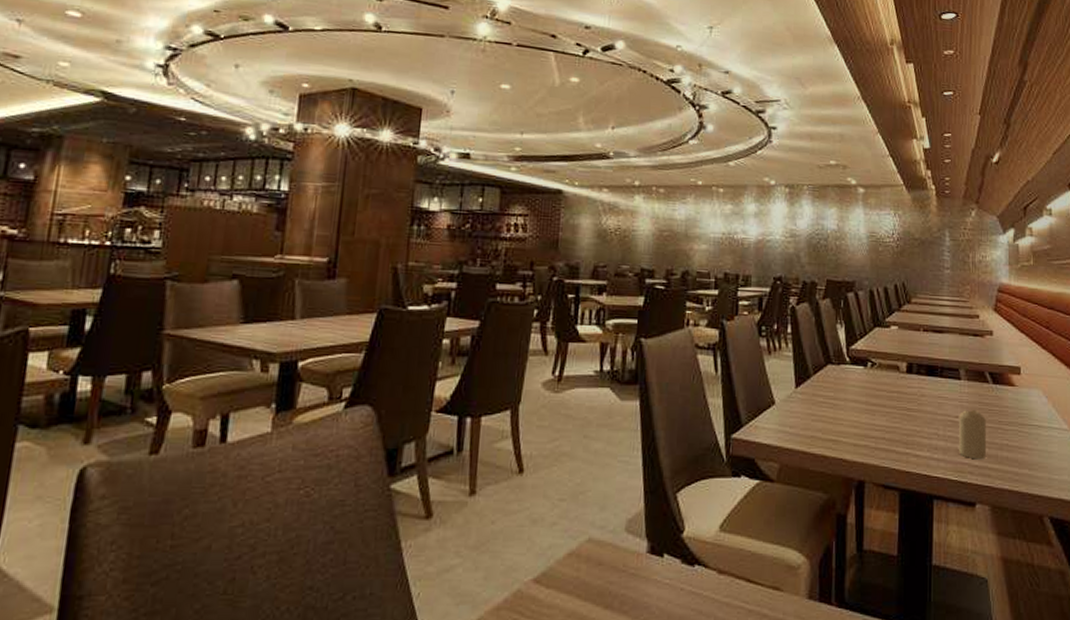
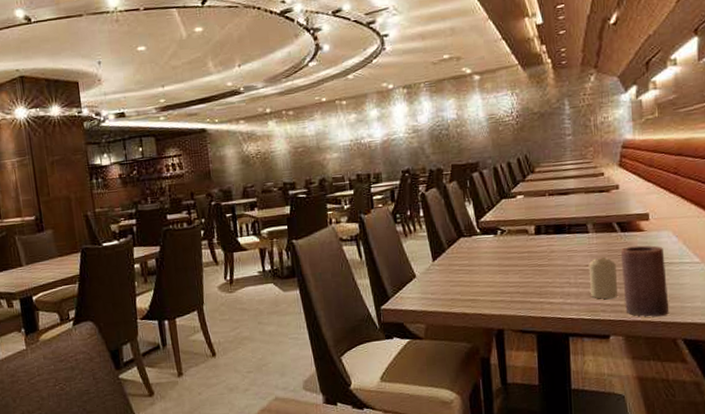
candle: none [991,401,1037,487] -> present [620,245,669,317]

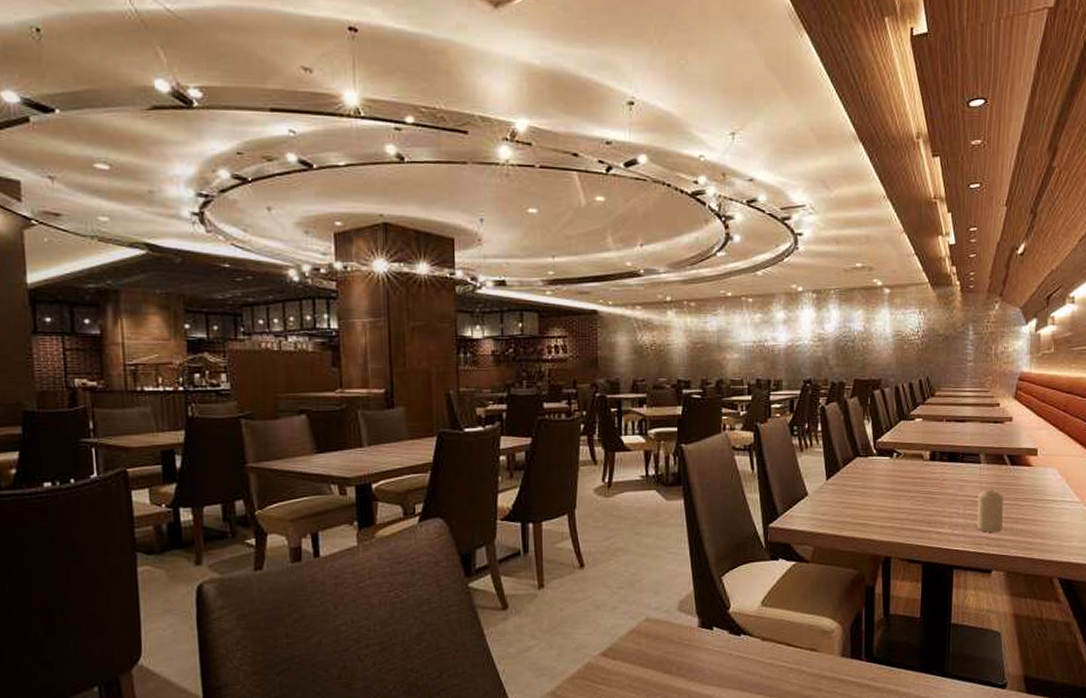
candle: present [620,245,669,317] -> none [1008,480,1049,554]

